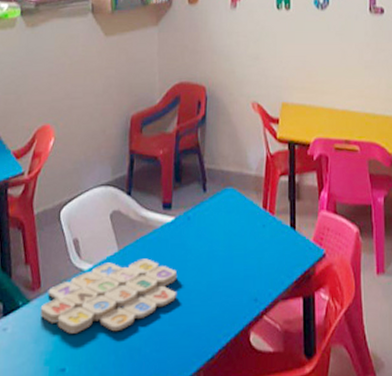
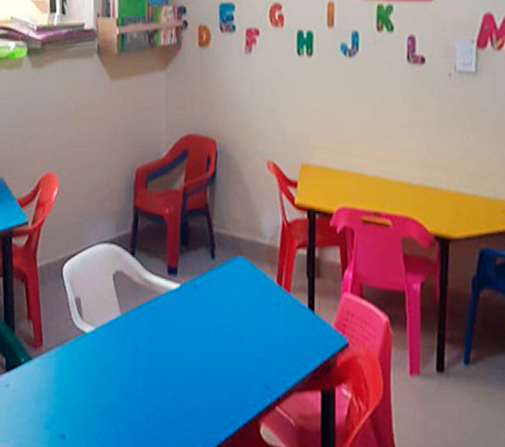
alphabet tiles: present [40,258,178,334] -> none [41,326,182,403]

